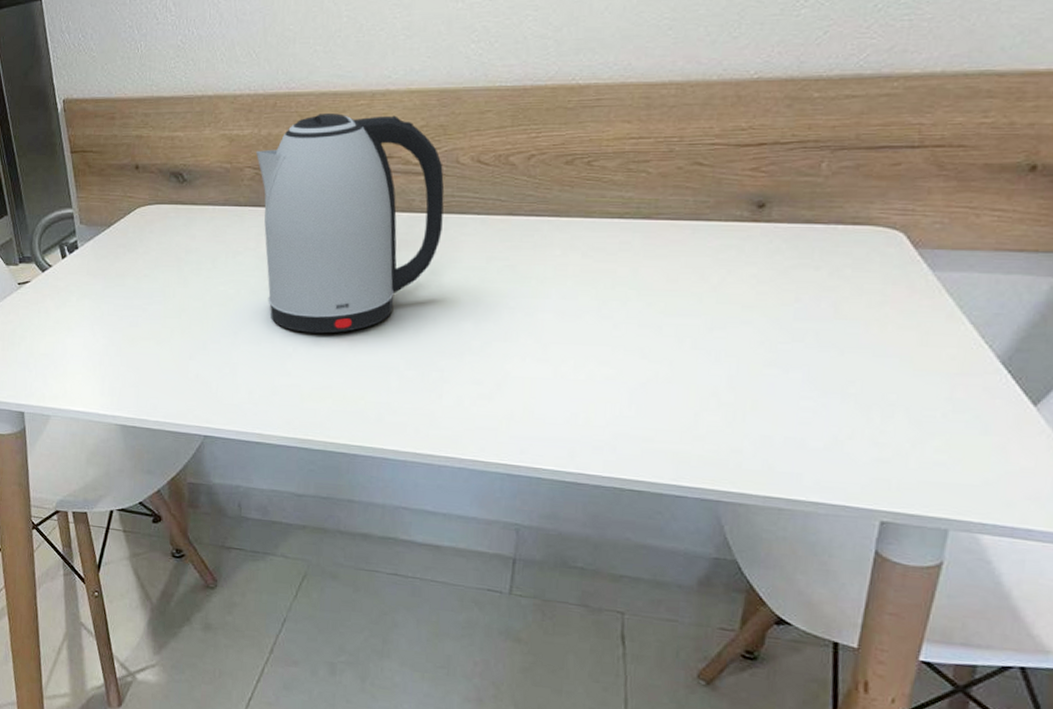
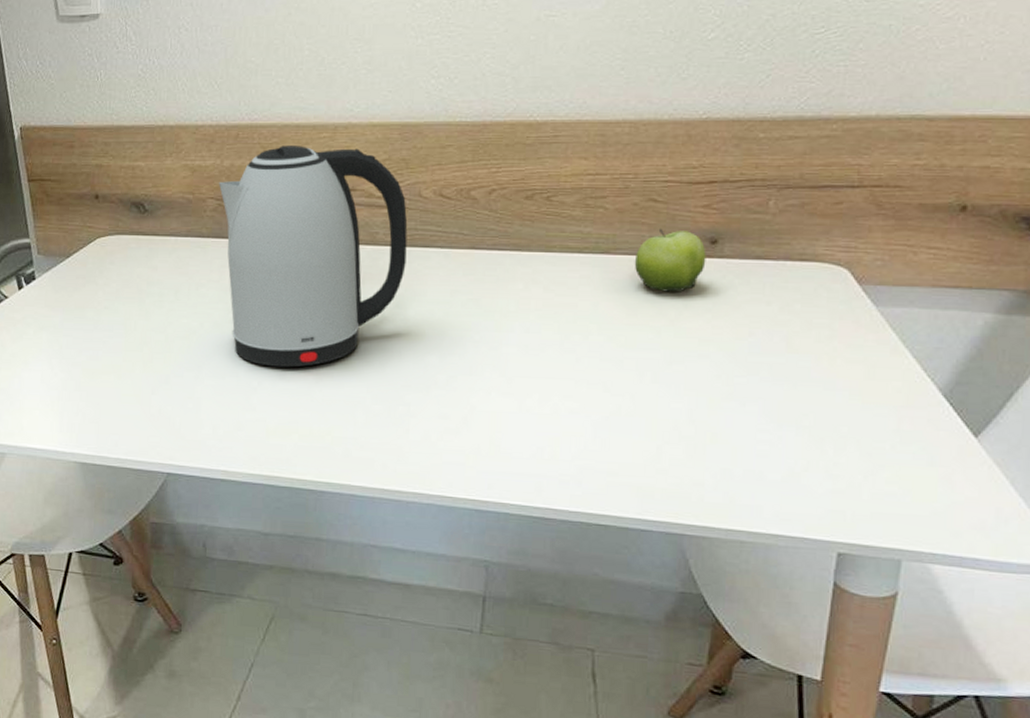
fruit: none [676,192,753,258] -> present [634,228,706,293]

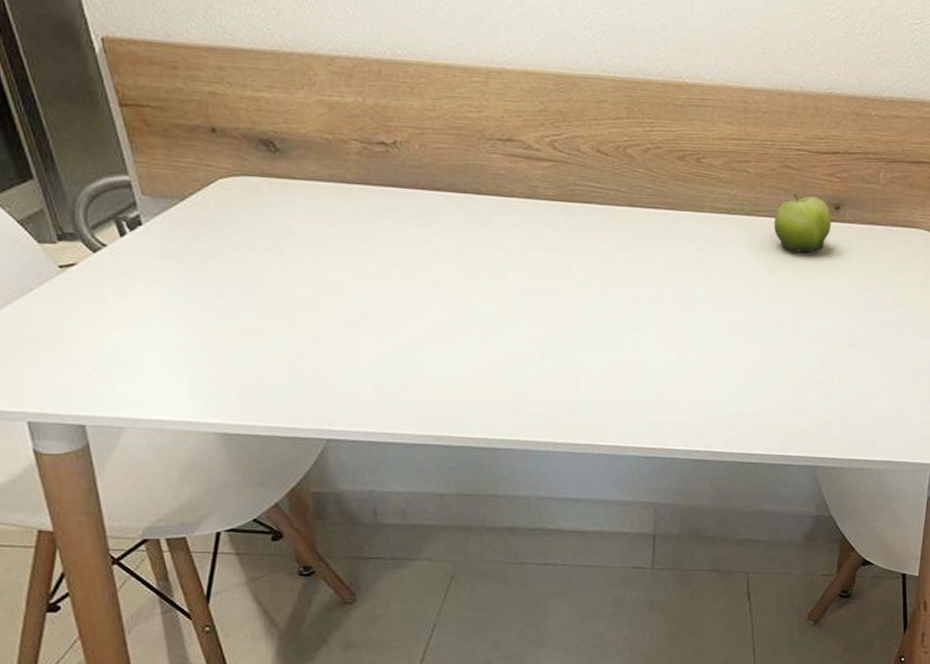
kettle: present [218,146,408,368] -> none [361,87,568,325]

